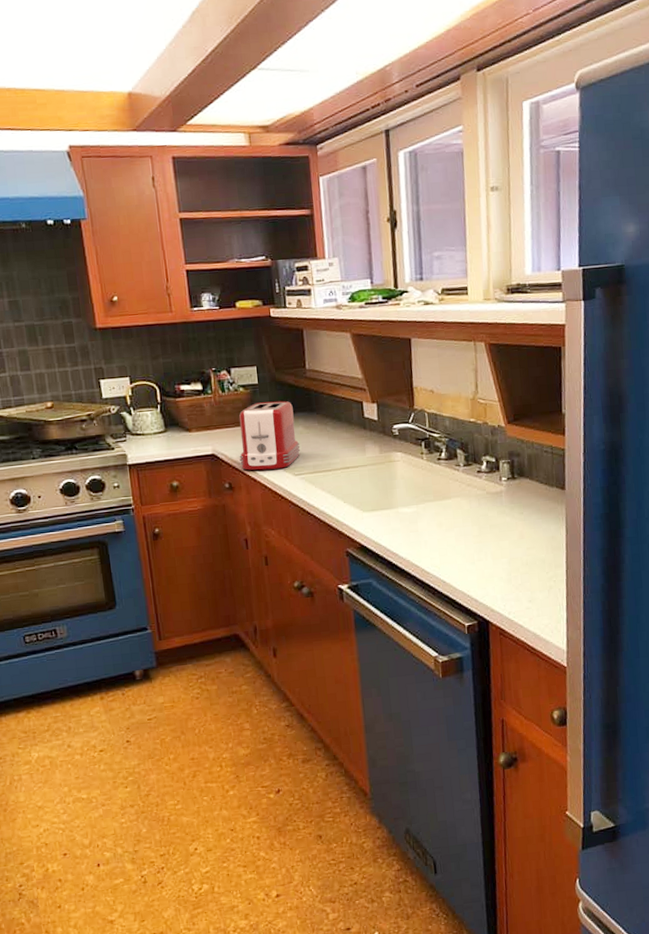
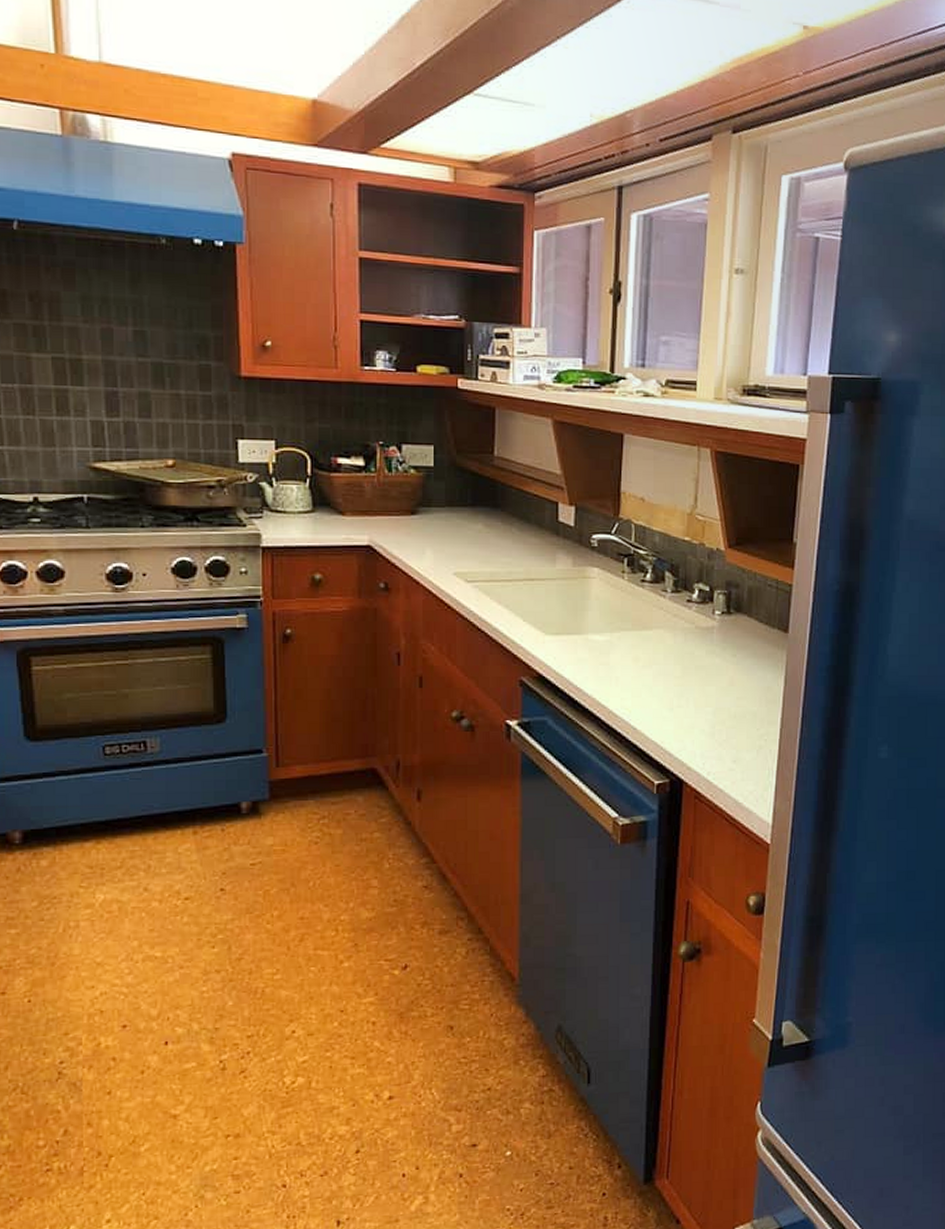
toaster: present [239,400,301,471] -> none [401,489,477,572]

